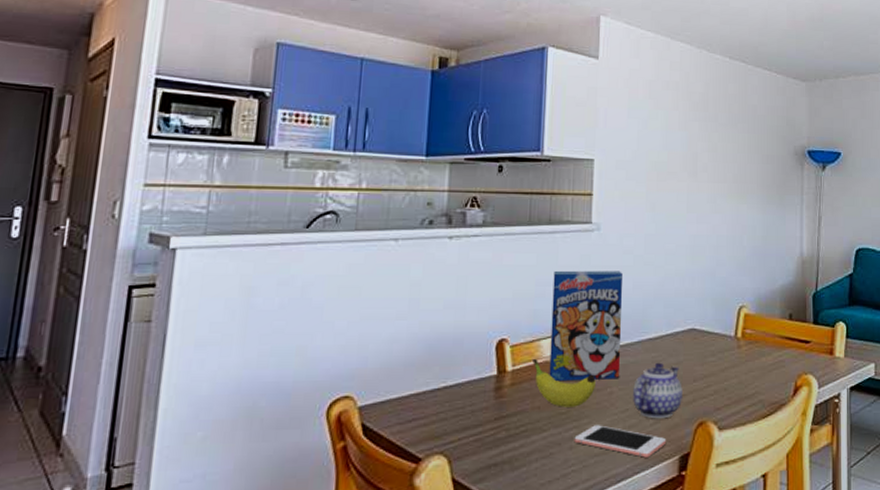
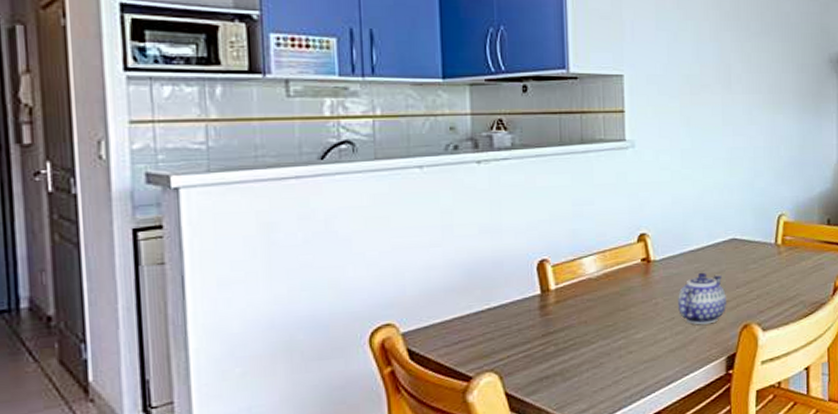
fruit: present [533,358,596,407] -> none [576,276,640,320]
cereal box: present [549,270,624,382] -> none [590,186,664,297]
cell phone: present [574,425,667,458] -> none [623,334,713,361]

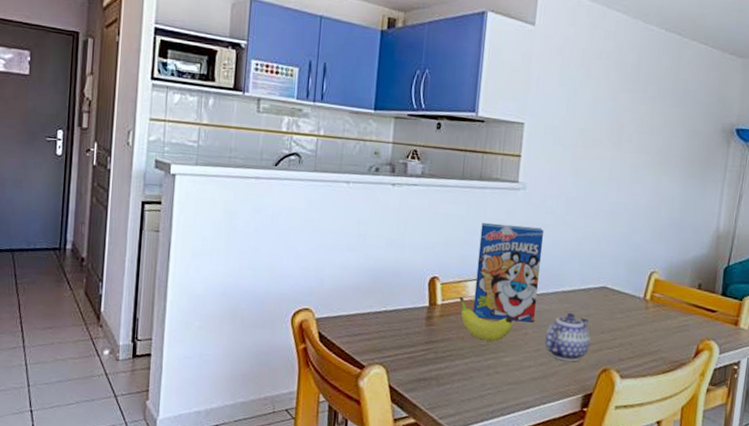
fruit: none [576,276,640,320] -> present [459,296,513,342]
cereal box: none [590,186,664,297] -> present [473,222,544,323]

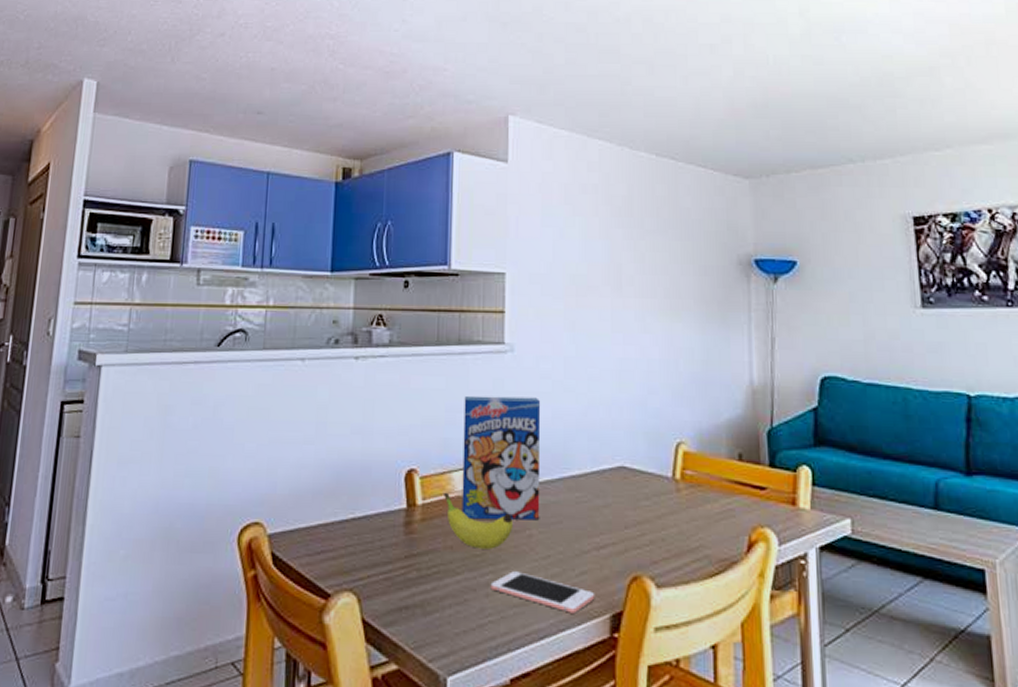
cell phone: none [491,359,572,392] -> present [490,571,595,613]
teapot: present [545,312,591,362] -> none [555,503,612,570]

